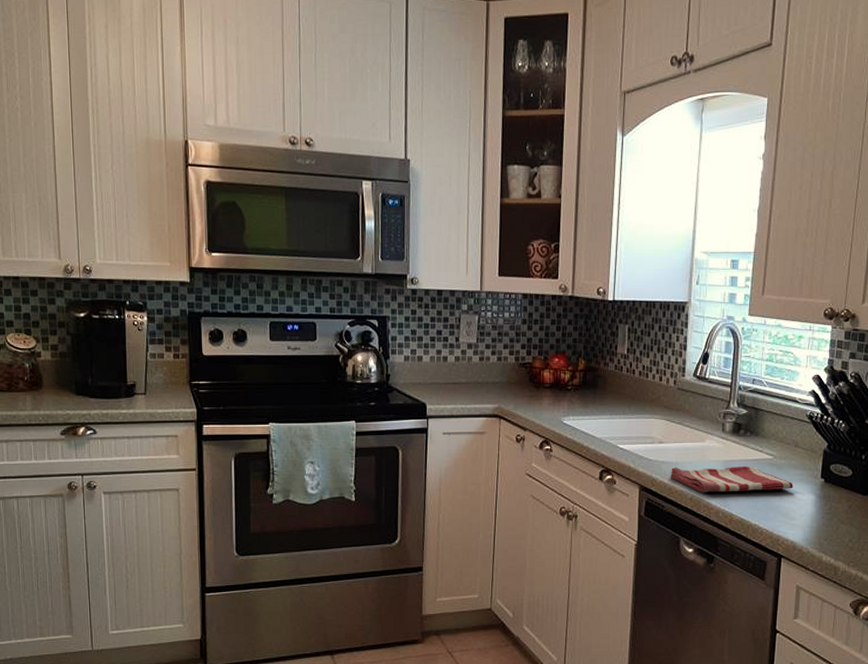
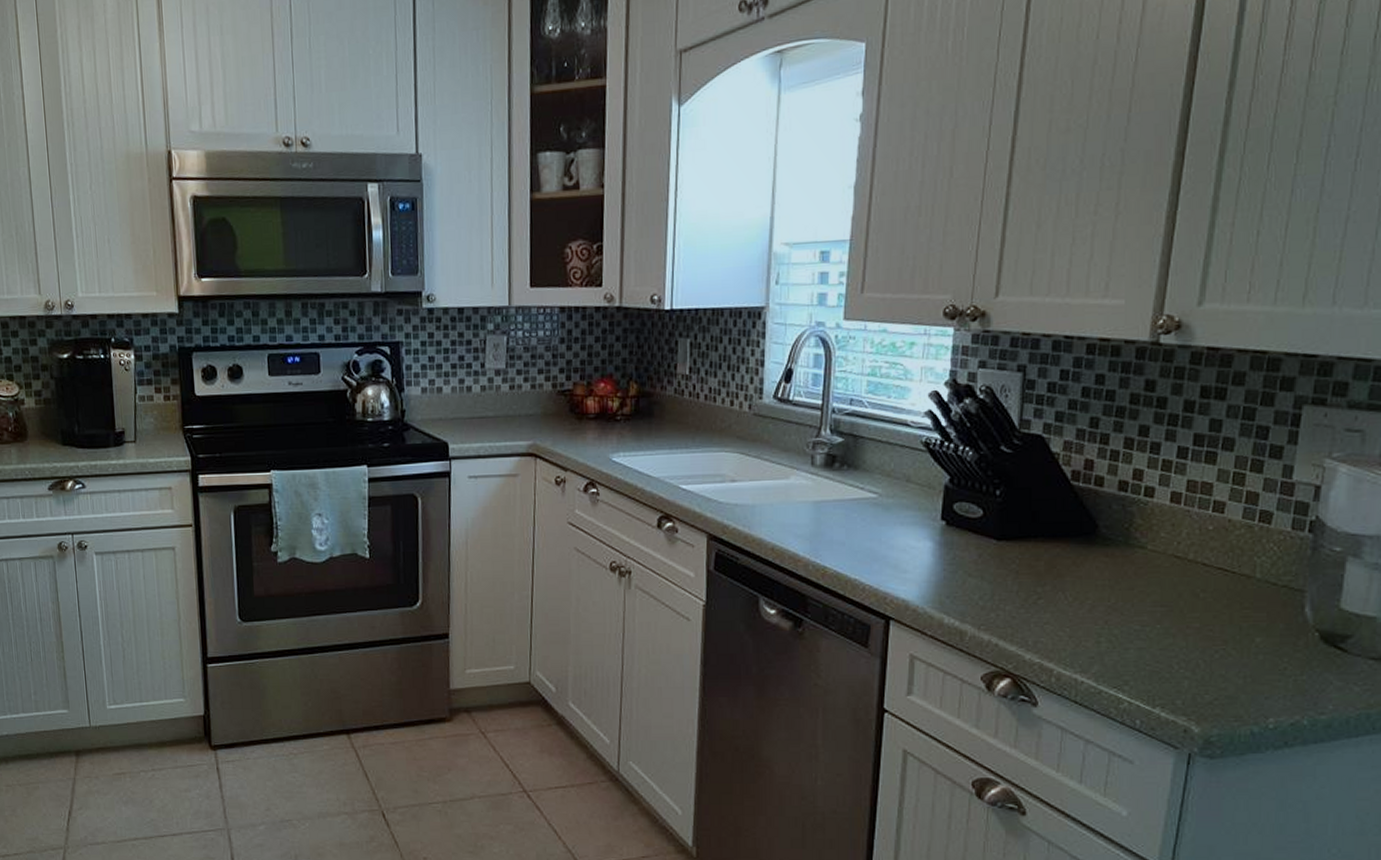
dish towel: present [670,465,793,493] -> none [745,507,905,541]

